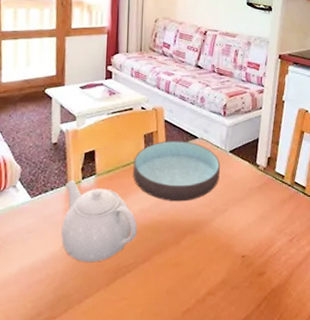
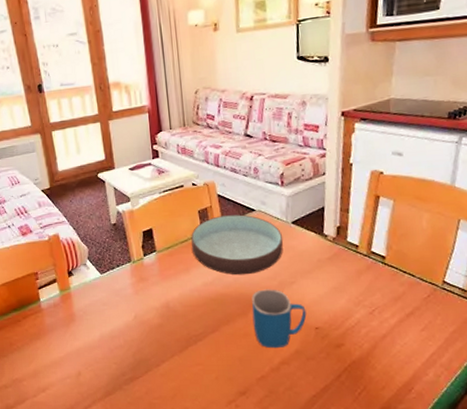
teapot: present [61,180,138,263] -> none [129,257,204,332]
mug: none [184,216,235,279] -> present [252,289,307,349]

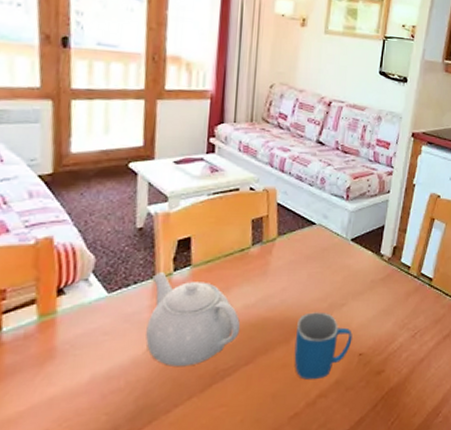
teapot: none [129,257,204,332] -> present [146,272,241,367]
bowl: present [191,214,284,275] -> none [237,227,340,296]

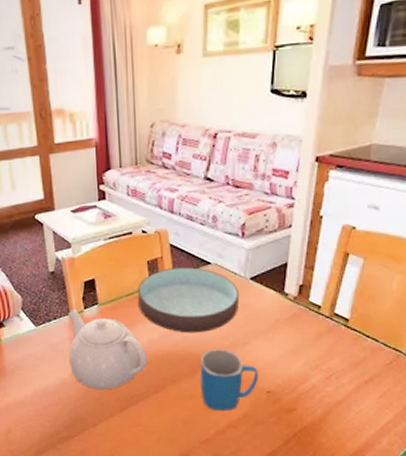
bowl: none [237,227,340,296] -> present [138,267,240,333]

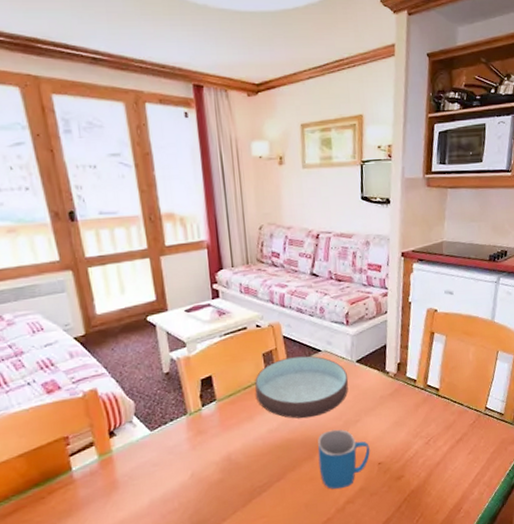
teapot: present [68,310,148,390] -> none [185,409,268,488]

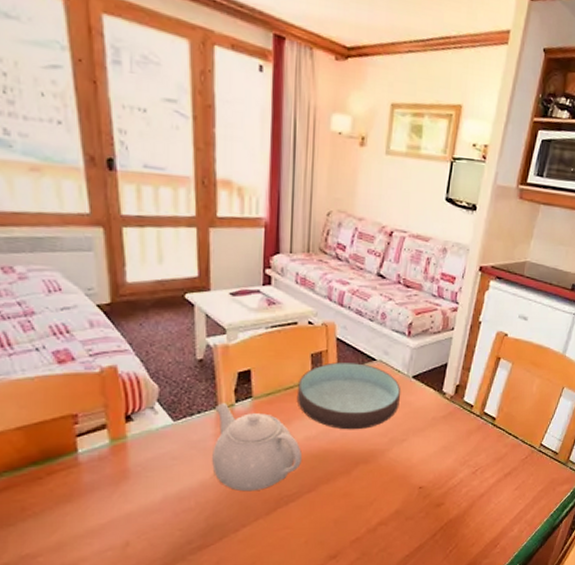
teapot: none [185,409,268,488] -> present [212,403,303,492]
mug: present [318,429,370,489] -> none [355,446,413,509]

